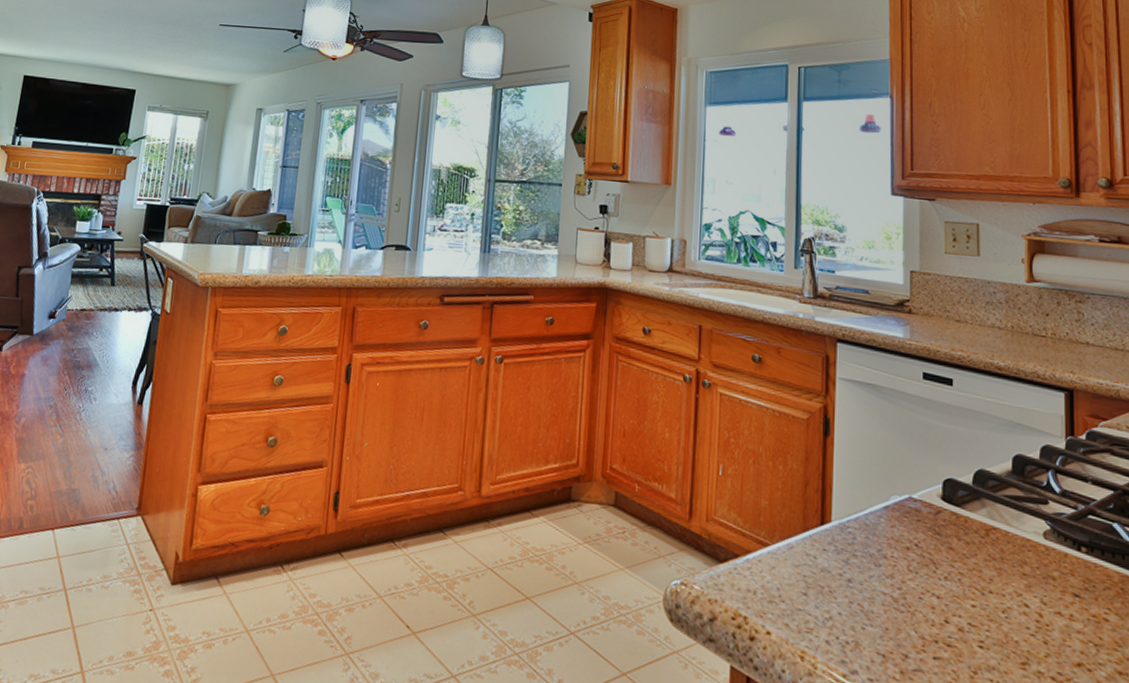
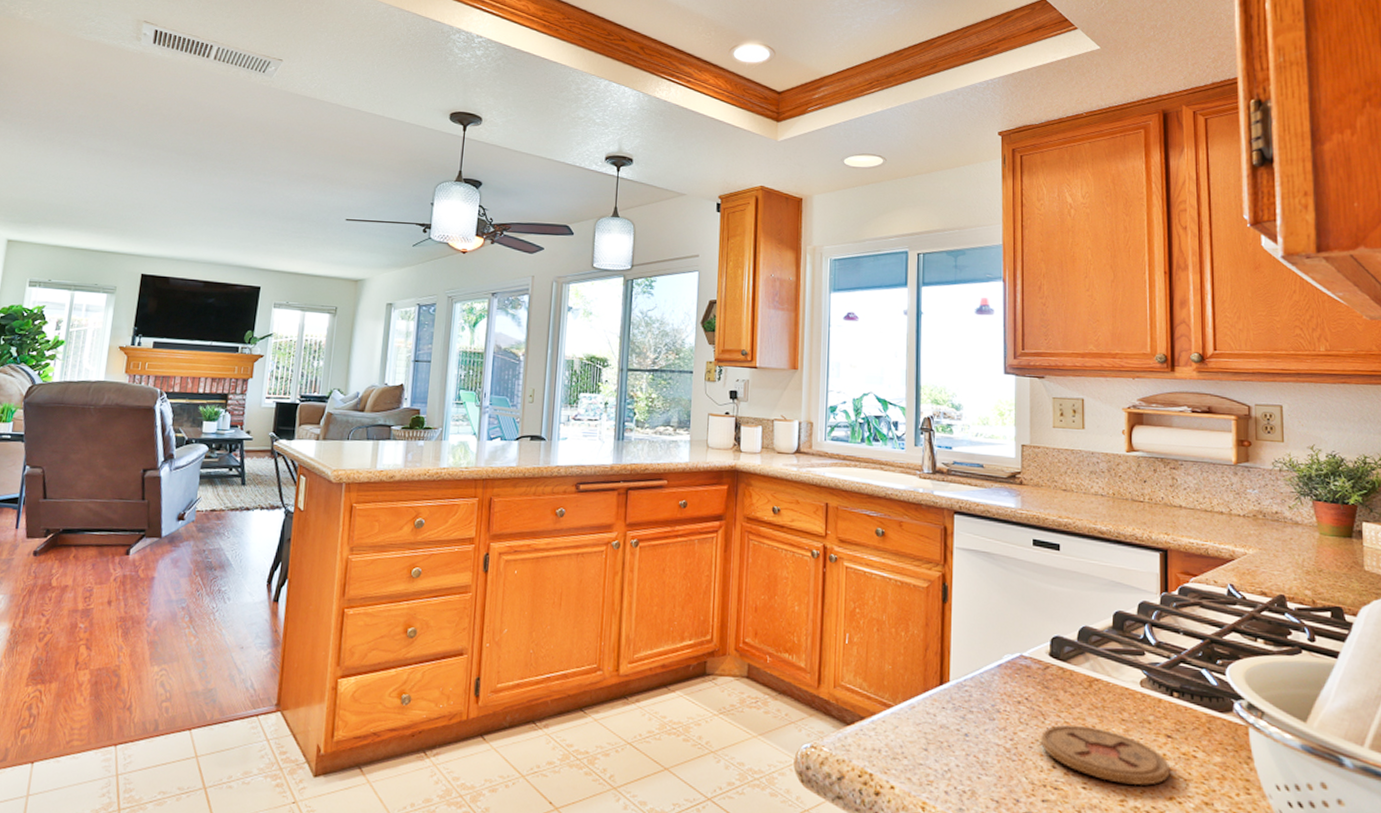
coaster: none [932,576,1077,649] -> present [1041,724,1170,786]

